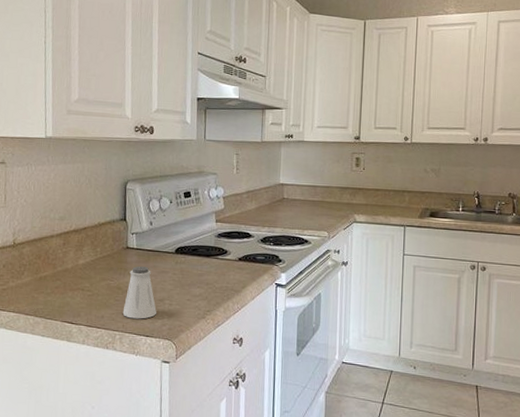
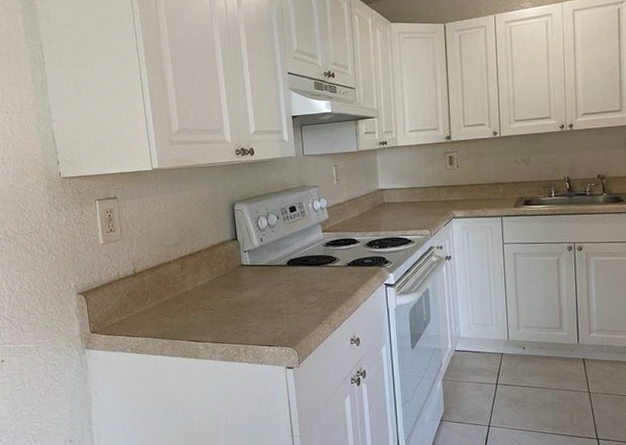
saltshaker: present [122,266,157,319] -> none [244,280,276,331]

